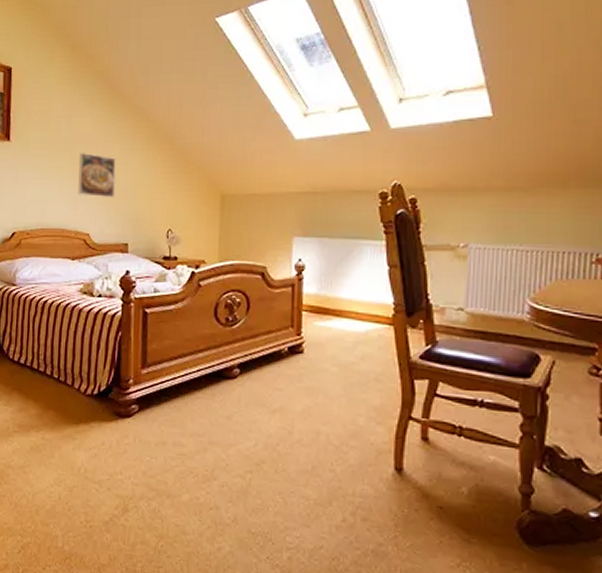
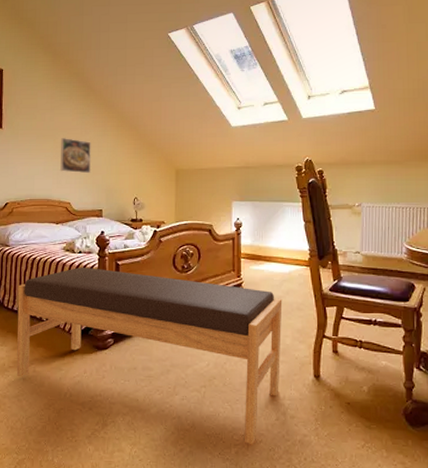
bench: none [22,313,356,551] -> present [16,266,283,445]

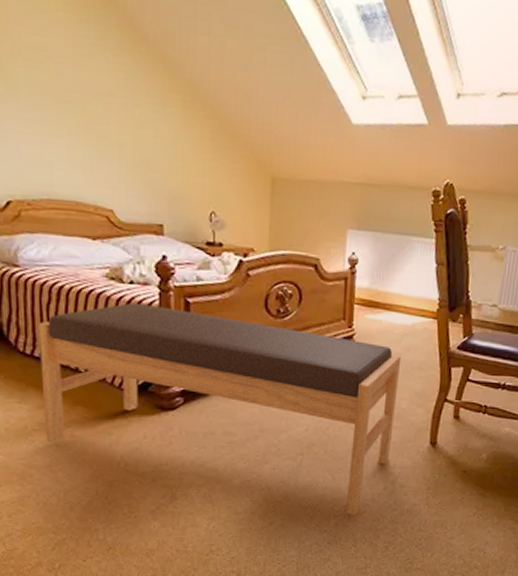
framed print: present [60,138,92,174] -> none [94,108,145,170]

